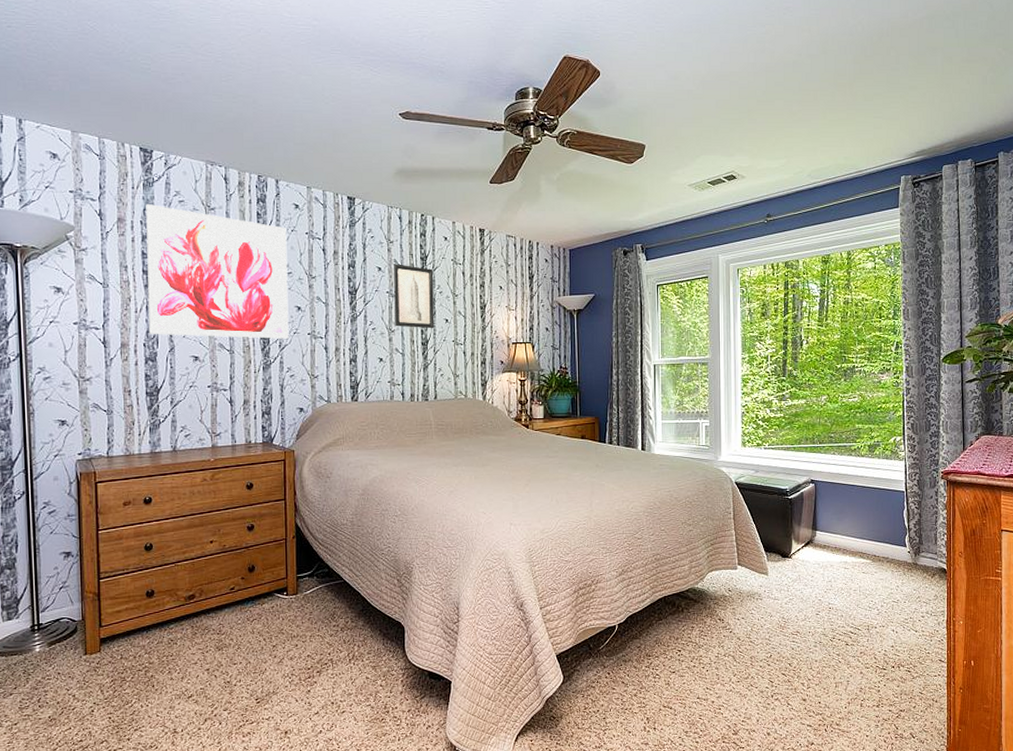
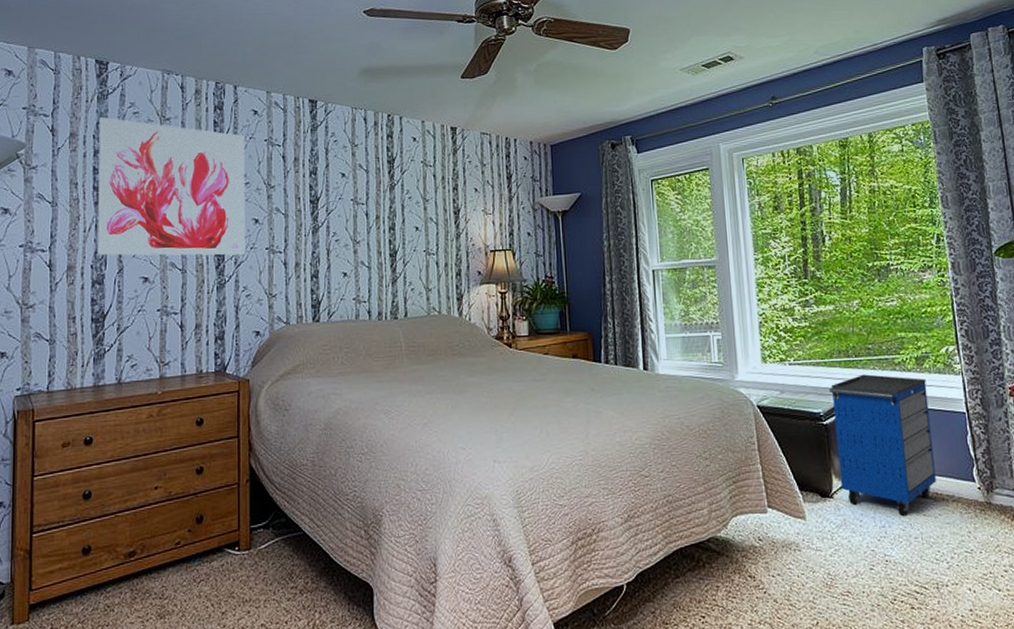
wall art: present [394,264,435,329] -> none [358,168,404,239]
cabinet: none [796,458,875,574] -> present [829,374,936,517]

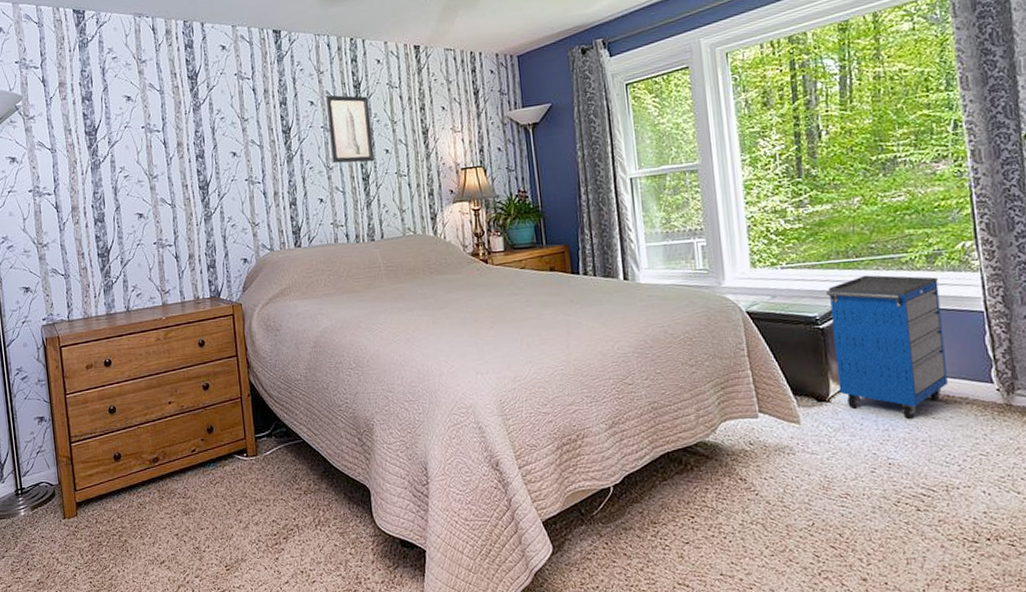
wall art: present [97,117,246,256] -> none [83,64,227,195]
wall art: none [358,168,404,239] -> present [326,95,375,164]

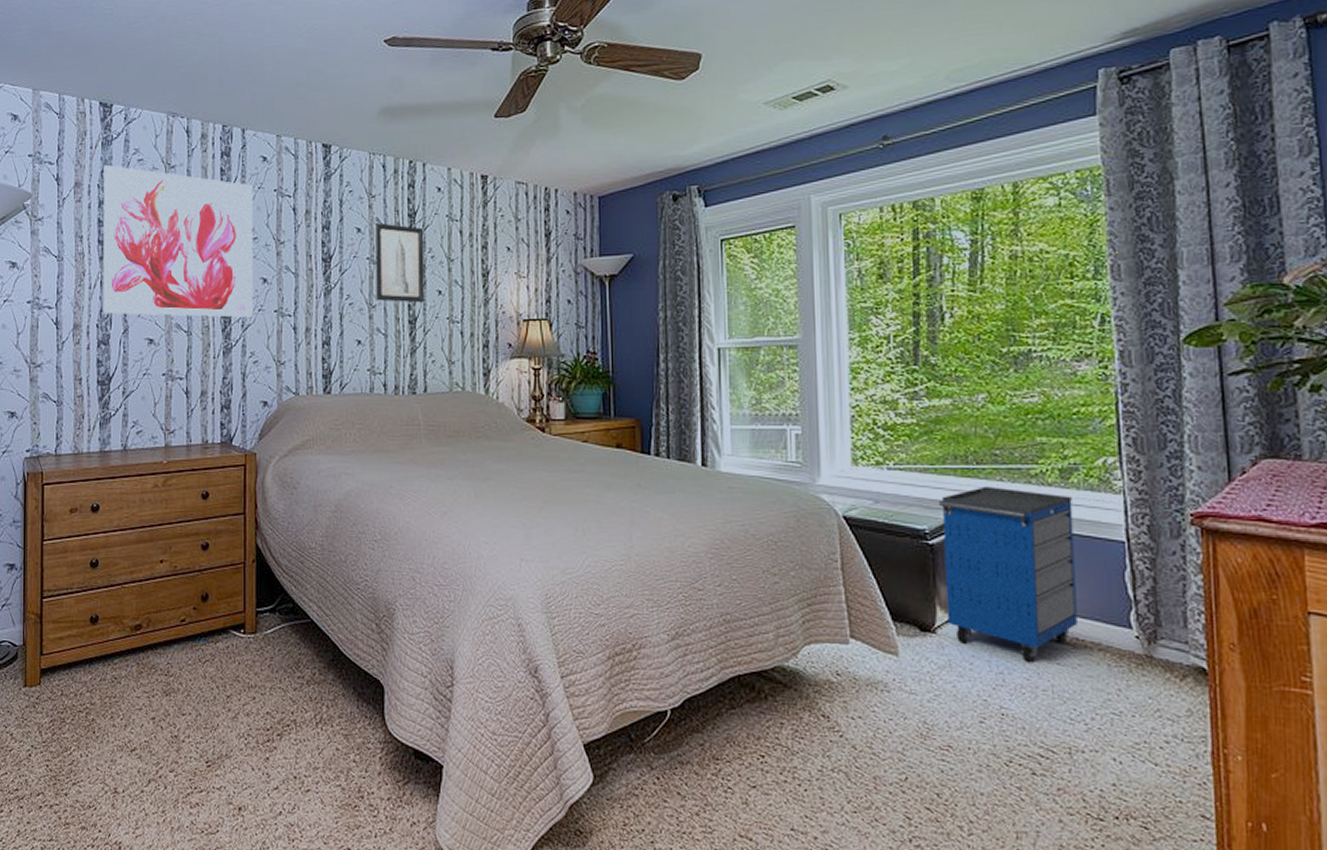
wall art: none [83,64,227,195] -> present [103,165,253,318]

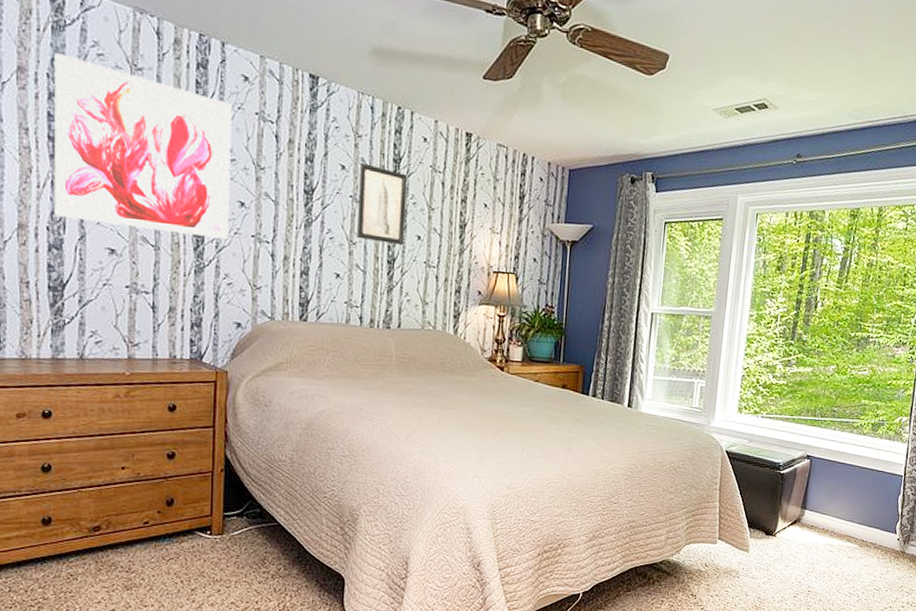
cabinet: present [939,486,1077,664] -> none [784,433,877,557]

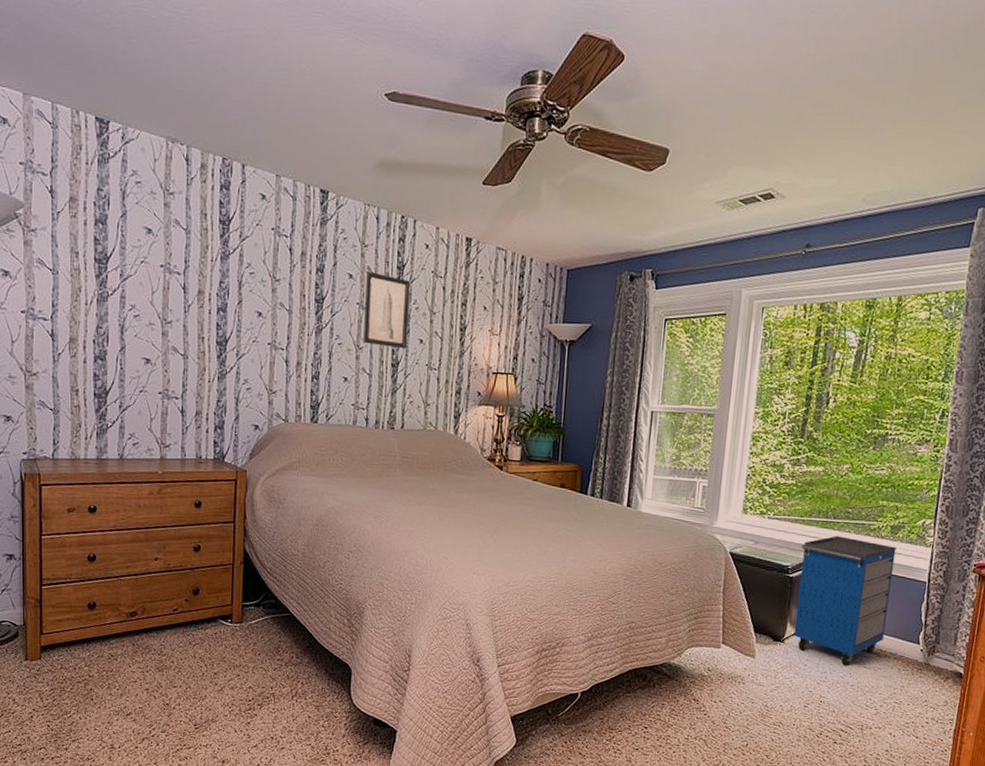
wall art: present [54,53,232,239] -> none [99,183,251,347]
cabinet: none [784,433,877,557] -> present [793,536,897,666]

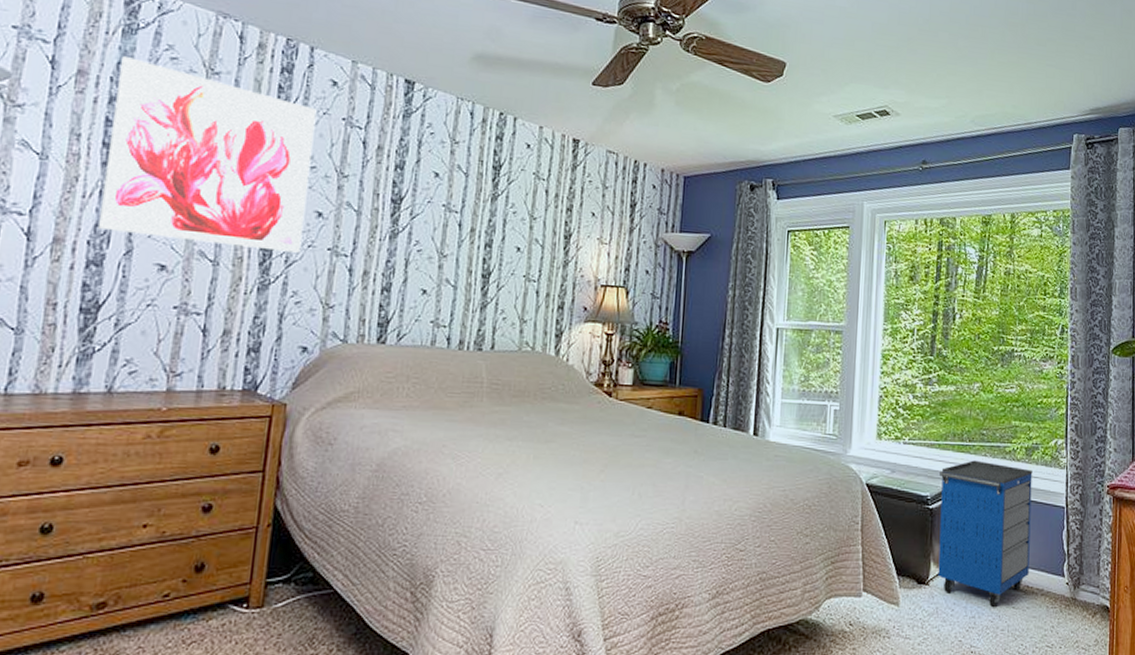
wall art: none [99,183,251,347] -> present [98,56,317,253]
wall art: present [363,271,411,349] -> none [448,170,508,258]

